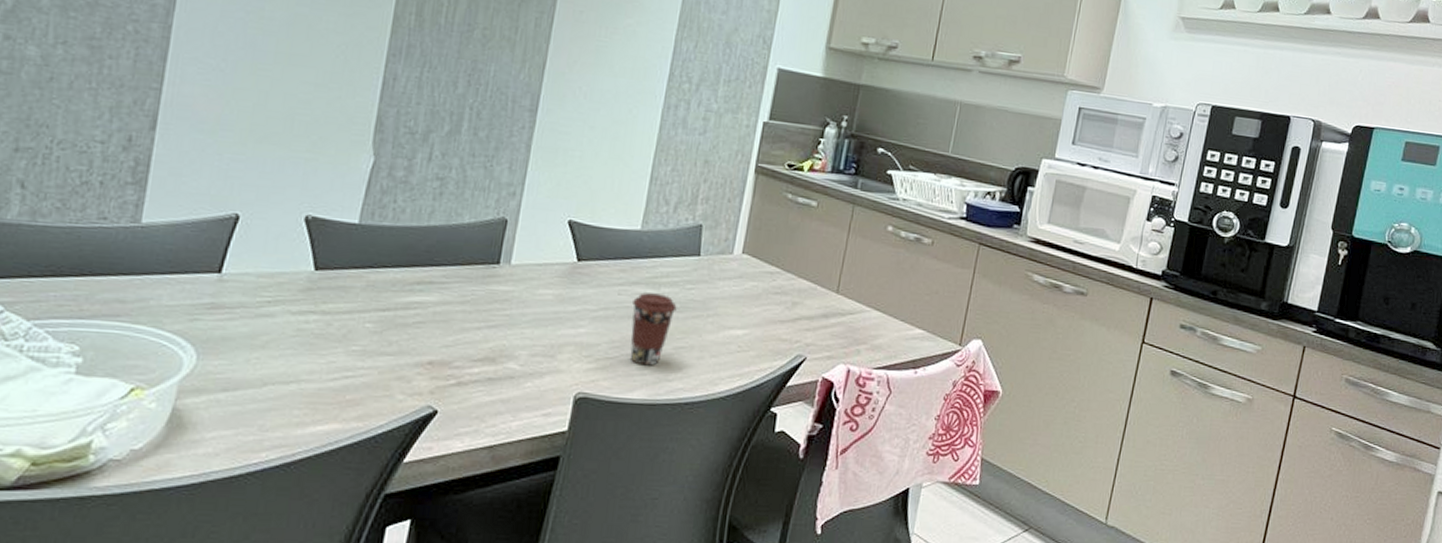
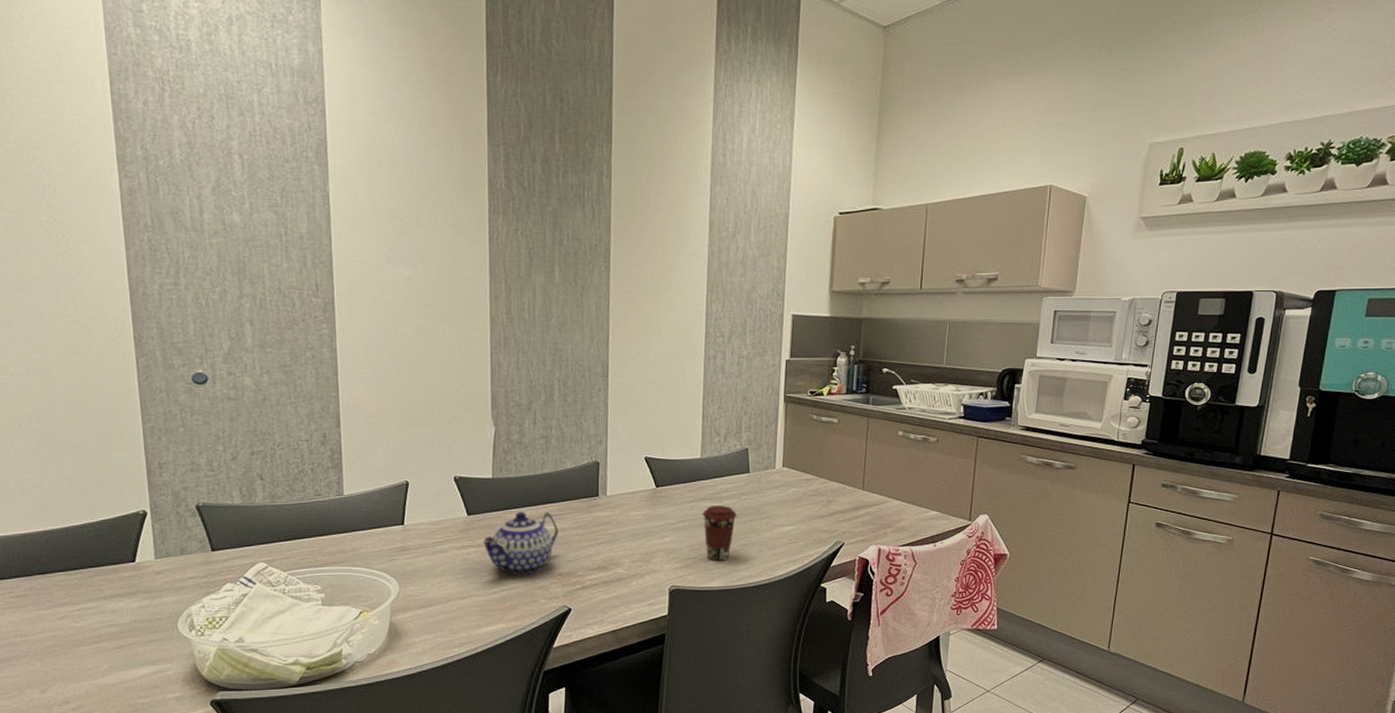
teapot: none [330,273,438,359] -> present [483,512,558,575]

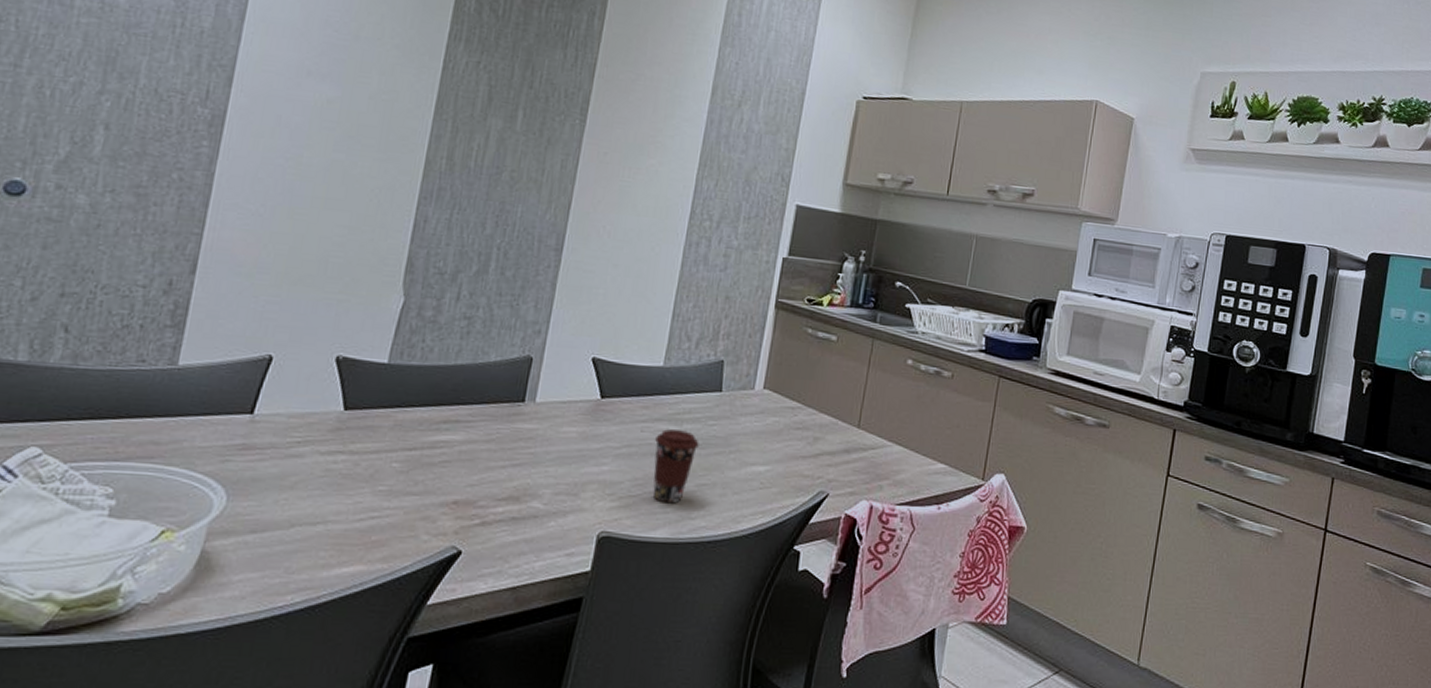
teapot: present [483,512,558,575] -> none [358,412,464,499]

